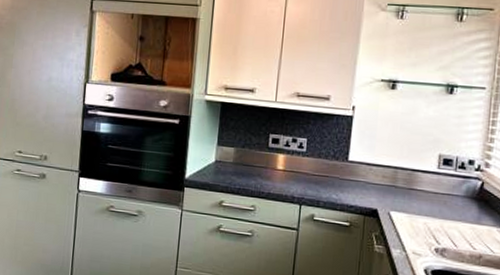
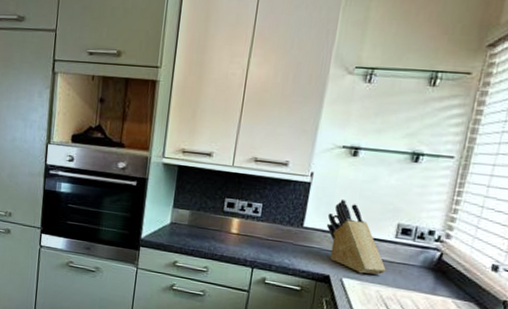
knife block: none [370,132,431,207] -> present [326,200,386,275]

